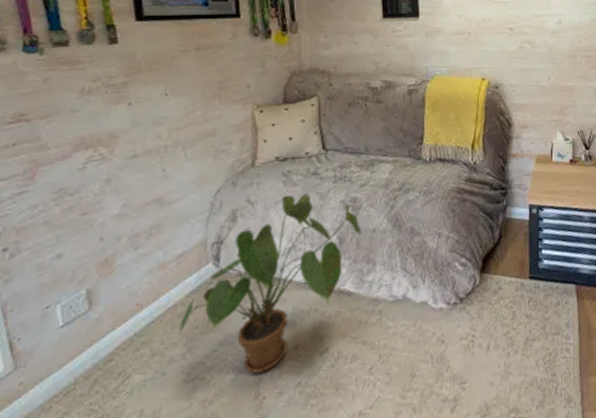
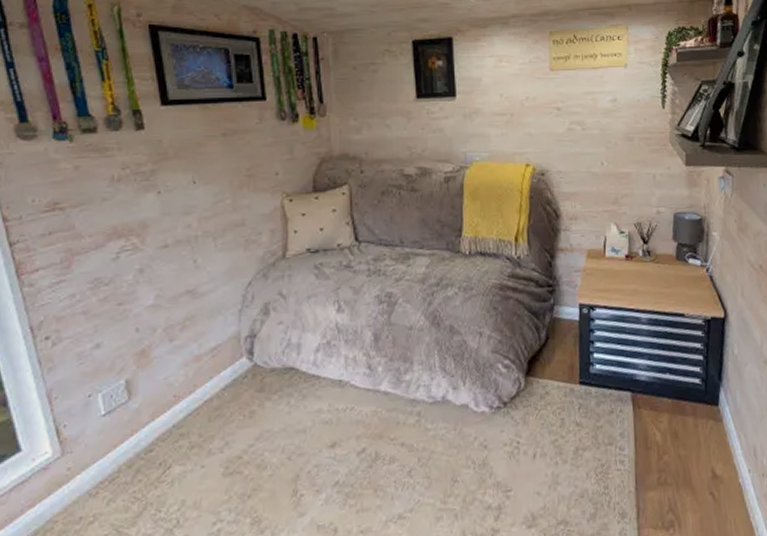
house plant: present [178,193,362,374] -> none [215,287,398,471]

